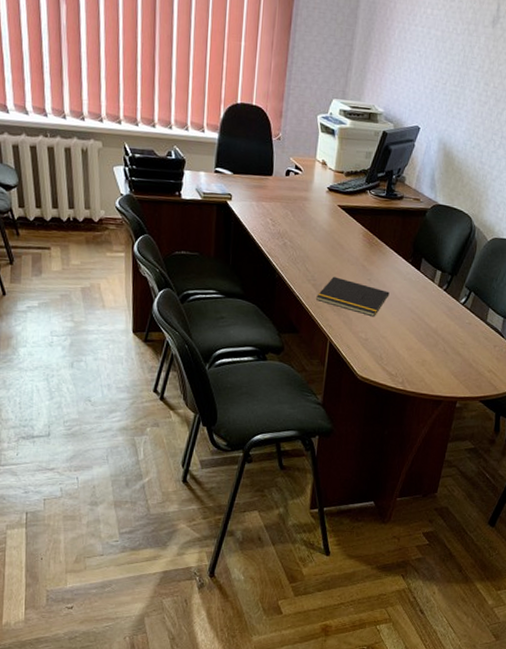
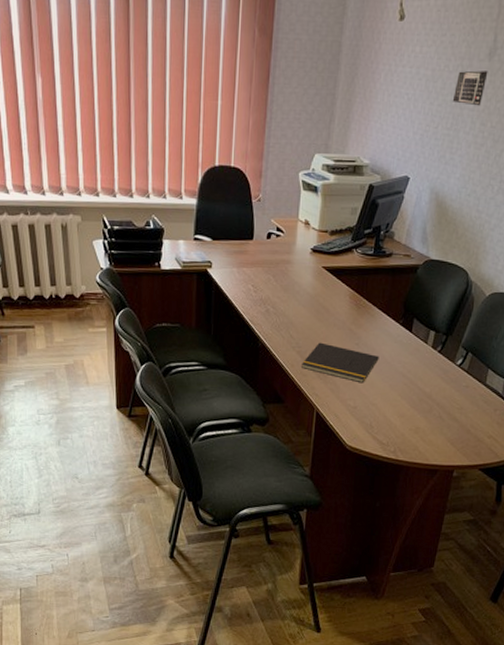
calendar: none [459,34,492,68] -> present [452,70,488,106]

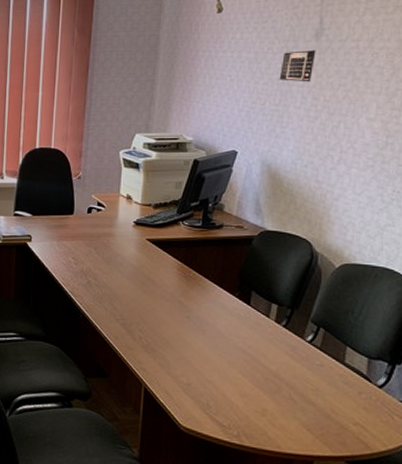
notepad: present [302,342,379,384] -> none [127,315,214,359]

